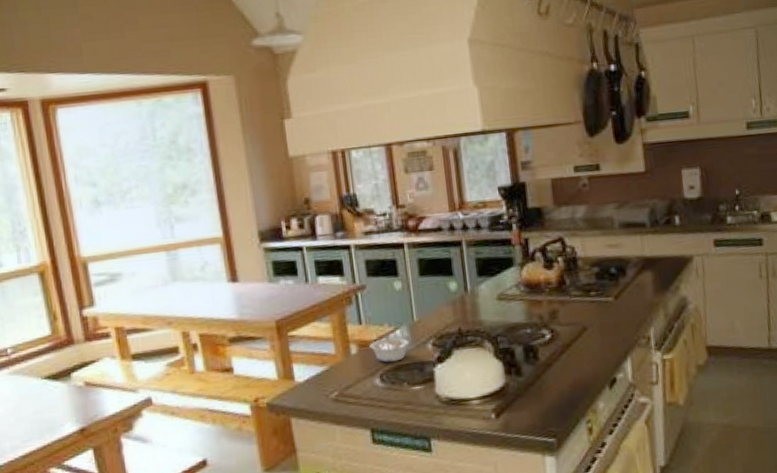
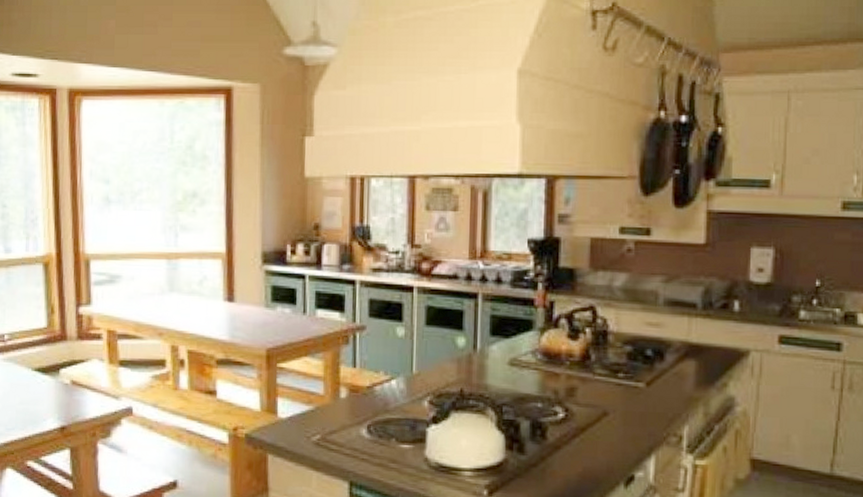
legume: present [369,333,409,363] -> none [361,381,404,414]

